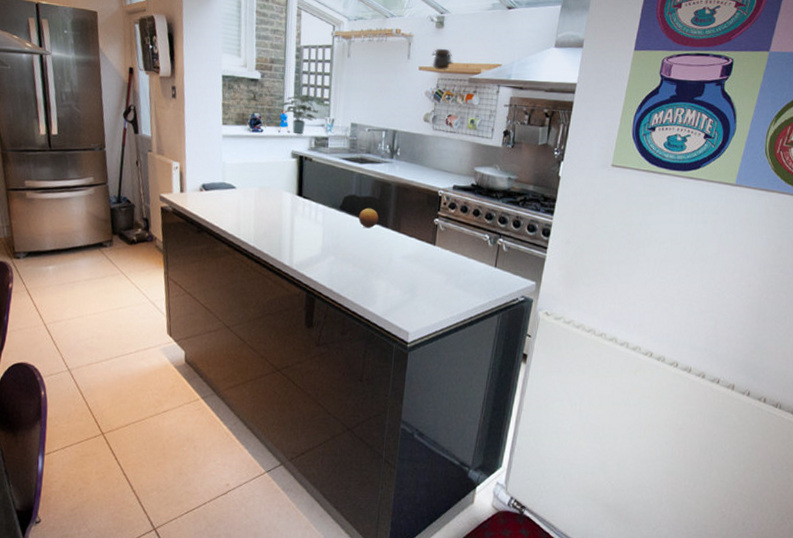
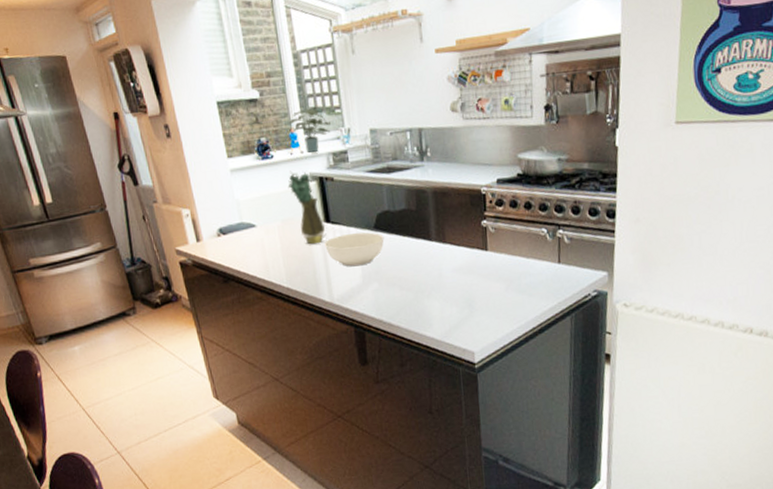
vase: none [270,145,297,213] -> present [287,170,325,244]
bowl: none [294,209,347,239] -> present [325,232,384,267]
fruit: present [358,207,379,229] -> none [396,221,420,245]
jar: present [431,48,452,71] -> none [447,22,471,50]

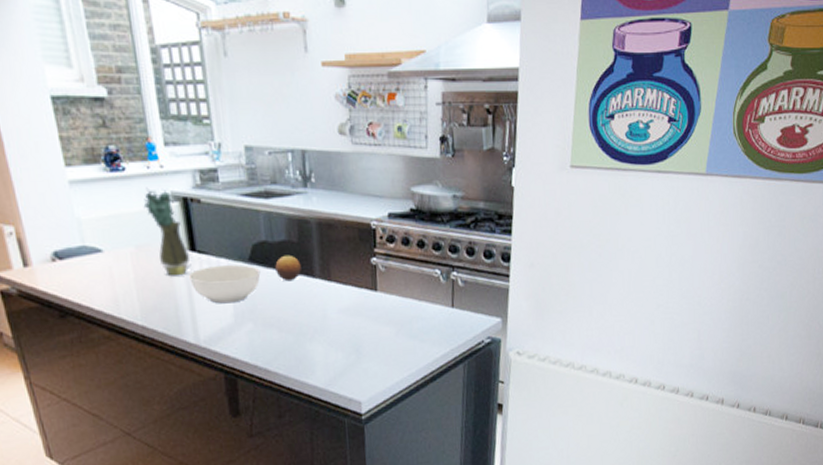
potted plant: present [289,106,331,153] -> none [146,113,197,167]
fruit: none [396,221,420,245] -> present [275,255,302,282]

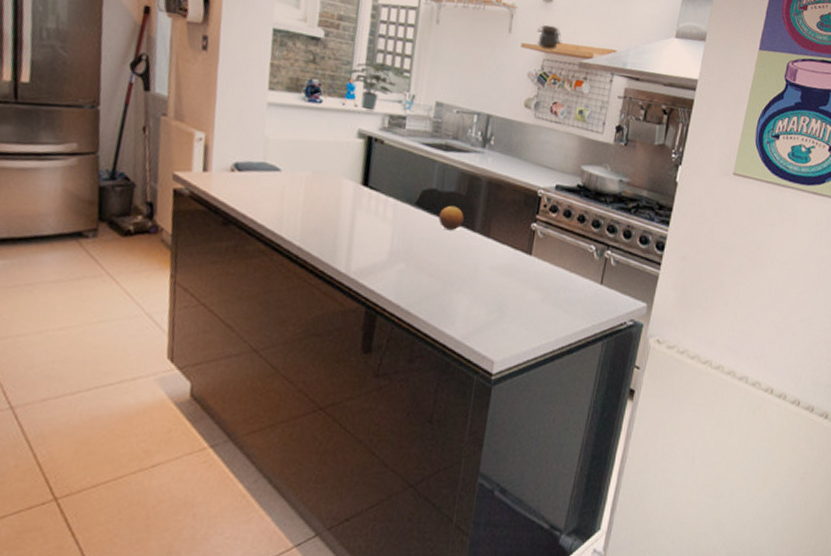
vase: present [143,187,190,275] -> none [329,121,361,206]
potted plant: none [146,113,197,167] -> present [350,62,395,109]
bowl: present [189,265,261,304] -> none [355,203,424,242]
jar: none [336,34,362,65] -> present [536,25,561,50]

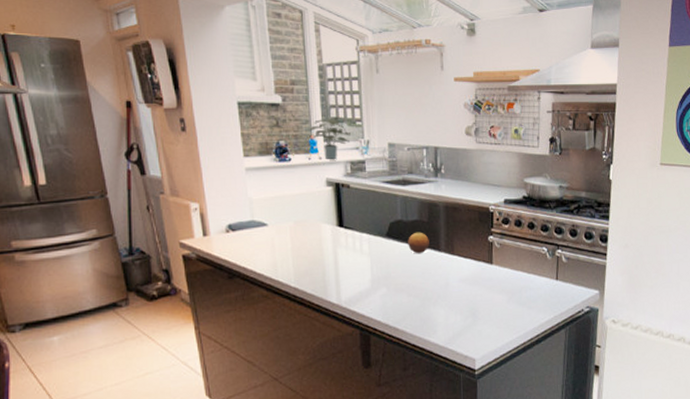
jar: present [536,25,561,50] -> none [466,57,488,81]

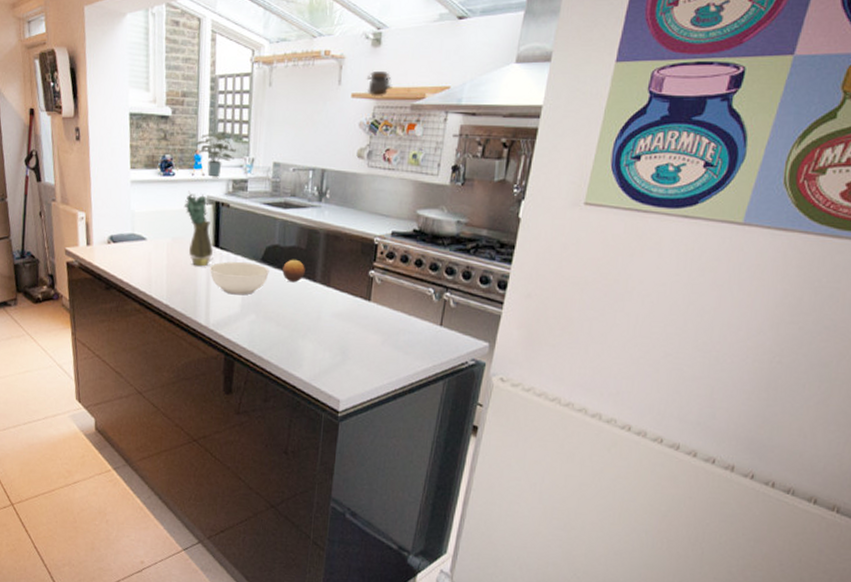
vase: none [303,174,337,246] -> present [183,191,213,266]
bowl: none [336,239,395,271] -> present [210,262,270,295]
jar: none [466,57,488,81] -> present [366,70,391,97]

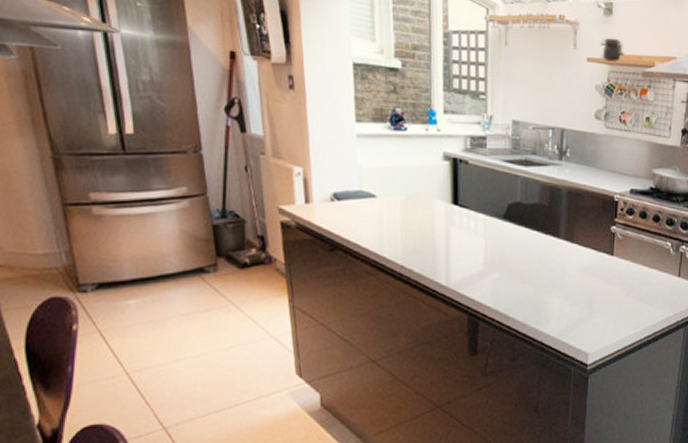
vase: present [183,191,213,266] -> none [418,146,451,224]
potted plant: present [196,131,236,176] -> none [430,87,473,132]
bowl: present [210,262,270,295] -> none [449,219,512,253]
fruit: present [282,259,305,283] -> none [526,216,549,240]

